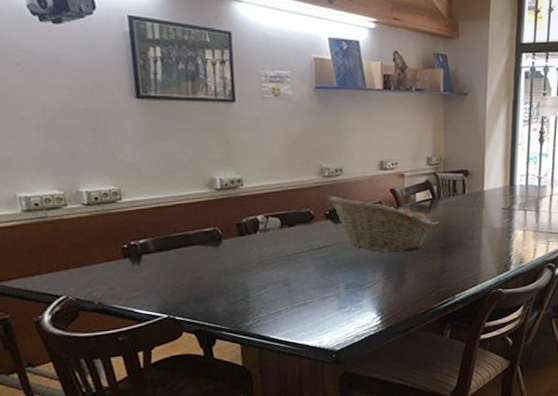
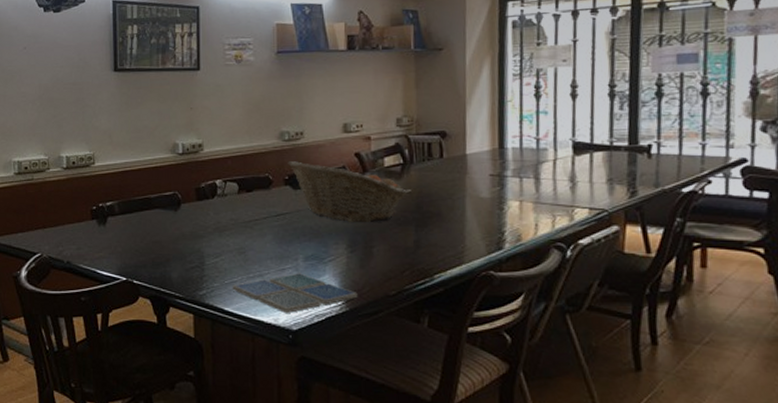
drink coaster: none [277,300,392,336] -> present [232,273,358,313]

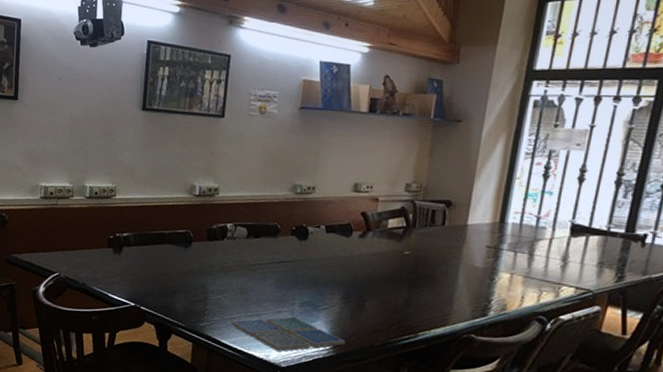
fruit basket: present [288,161,407,222] -> none [296,213,405,279]

